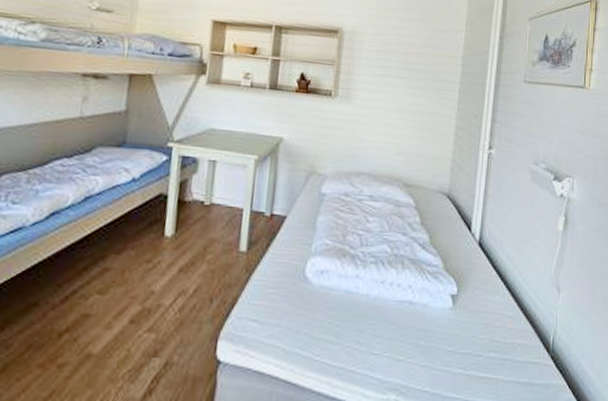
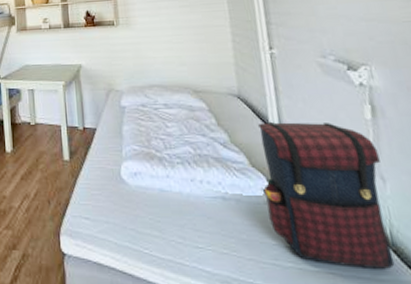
satchel: none [450,224,560,374] -> present [258,121,395,269]

